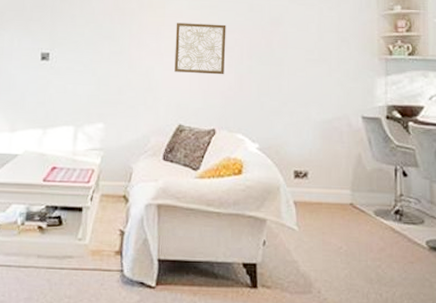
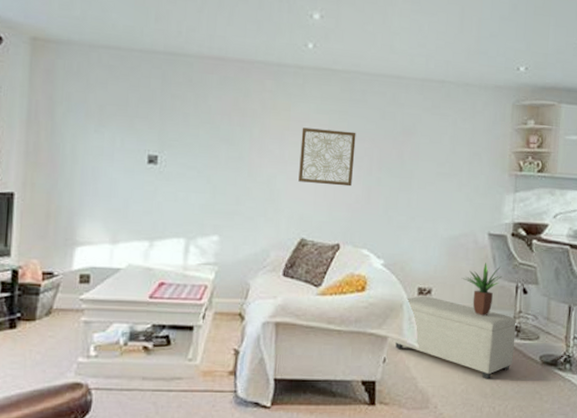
ottoman: none [272,179,398,264] -> present [393,296,516,379]
potted plant: none [337,146,380,199] -> present [461,263,502,315]

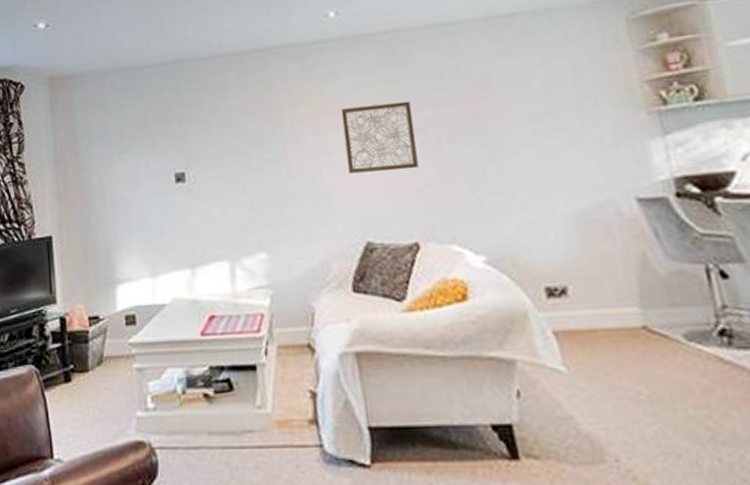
ottoman: present [393,296,516,379] -> none [525,298,734,414]
potted plant: present [461,263,502,315] -> none [609,241,678,318]

